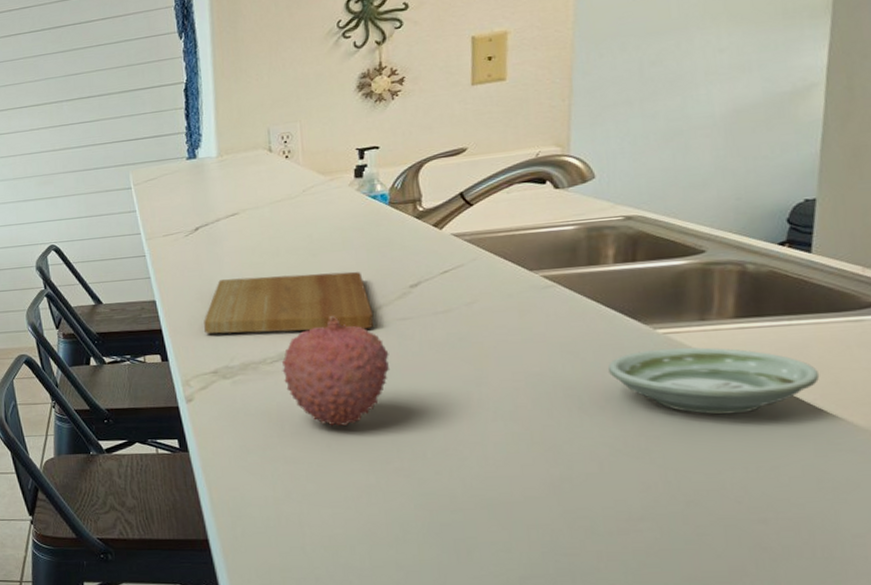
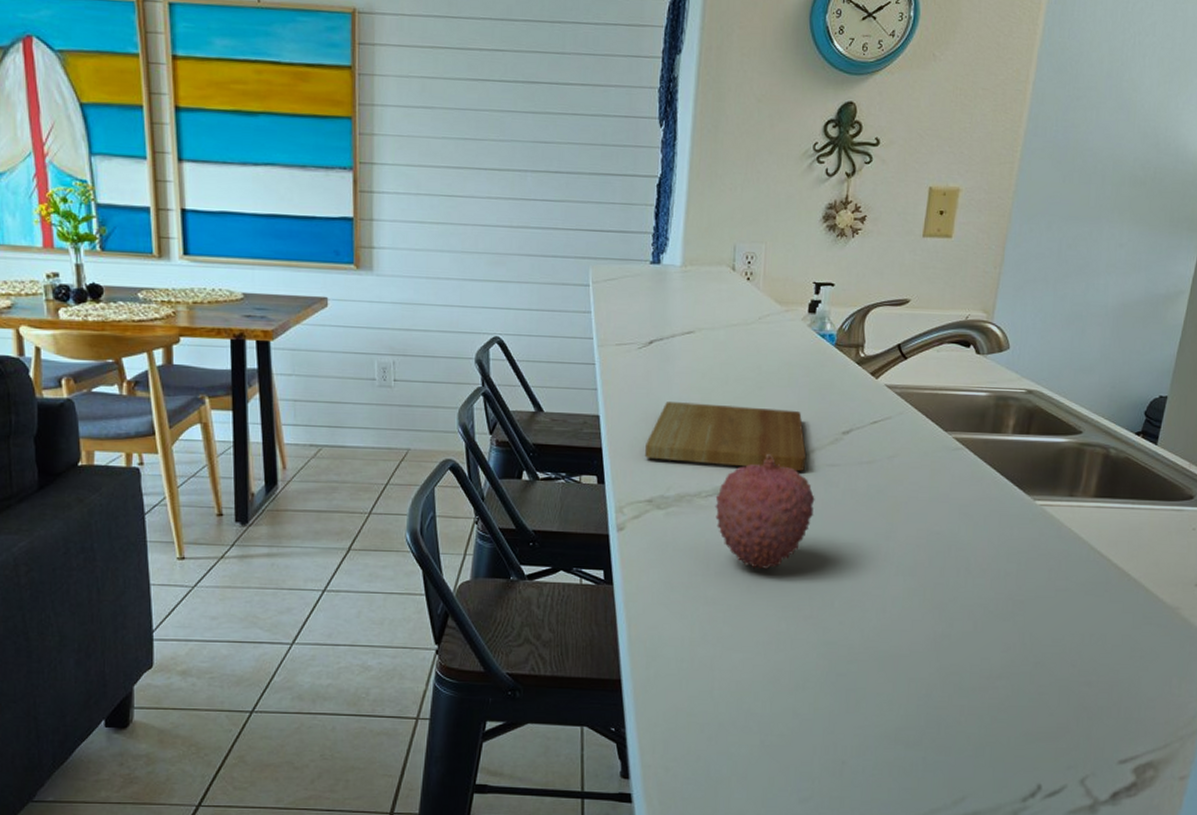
saucer: present [607,347,820,415] -> none [993,519,1147,585]

